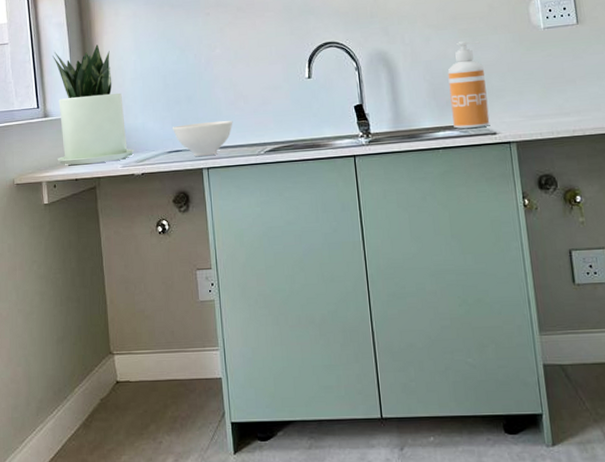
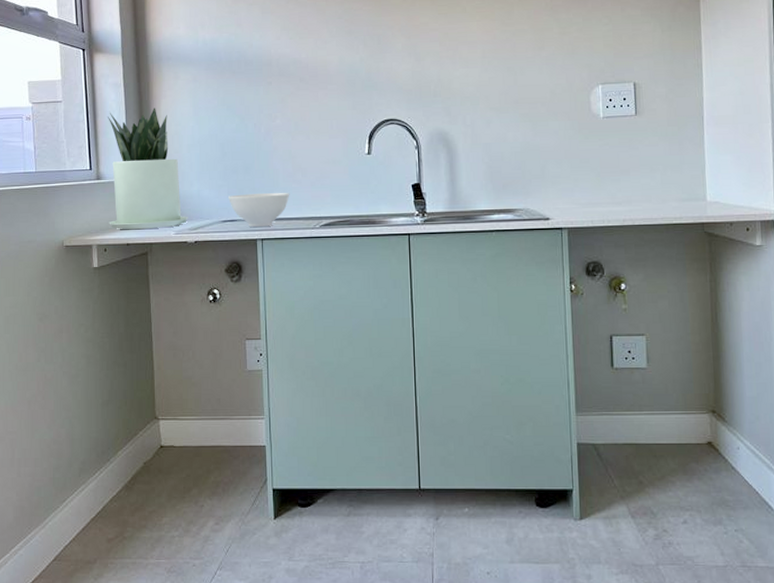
soap dispenser: present [447,40,490,129] -> none [506,126,544,212]

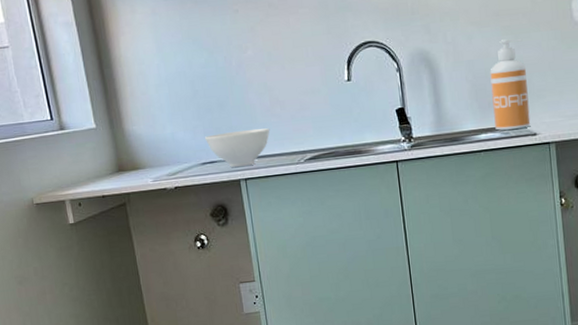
planter: present [107,108,188,230] -> none [62,46,165,181]
soap dispenser: none [506,126,544,212] -> present [490,38,531,131]

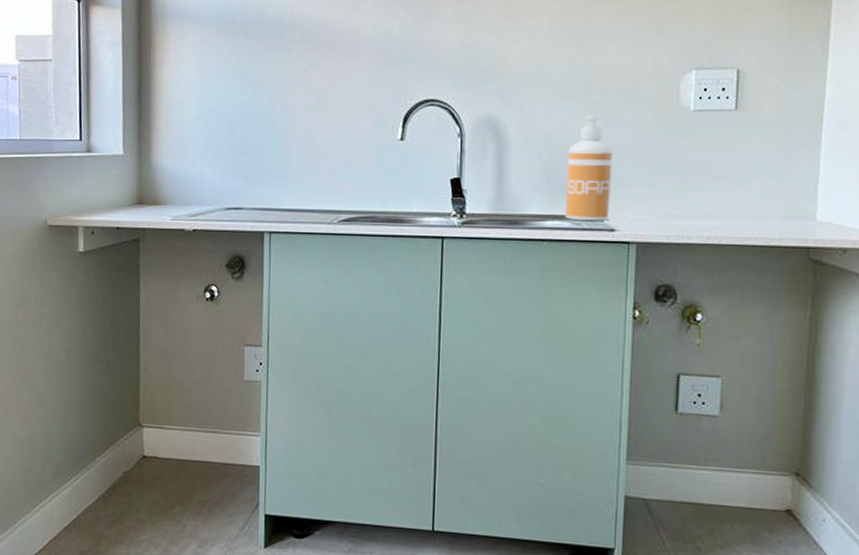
bowl: present [204,128,270,167] -> none [233,178,306,218]

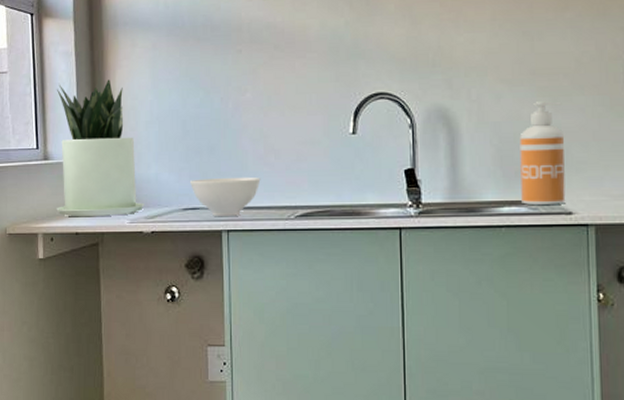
planter: none [98,72,188,212] -> present [56,79,145,217]
bowl: none [233,178,306,218] -> present [189,178,261,216]

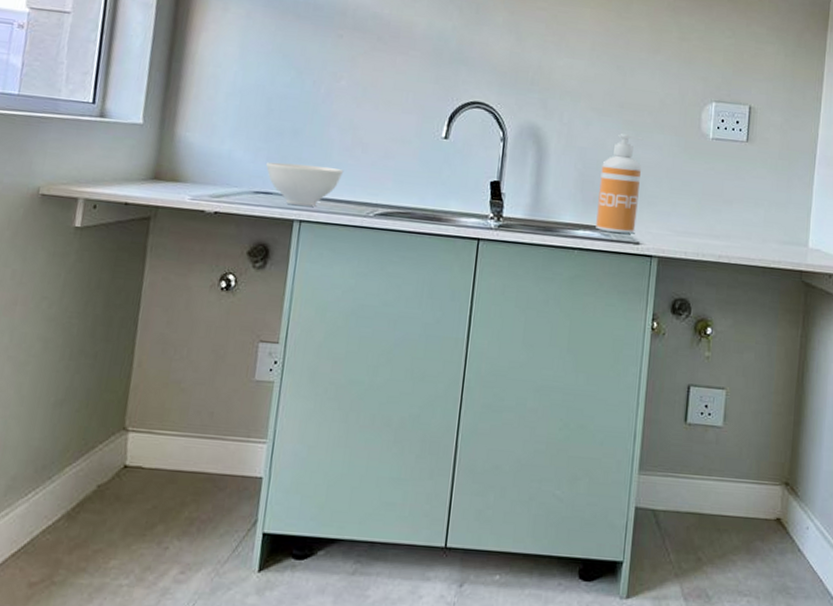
planter: present [56,79,145,217] -> none [105,37,212,190]

